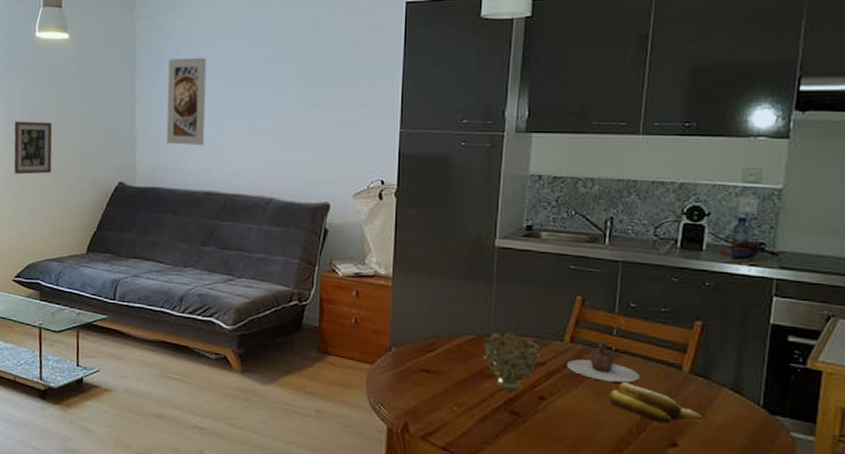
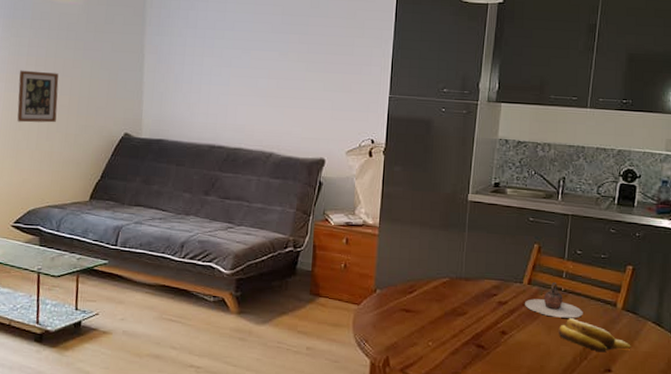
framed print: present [166,57,207,145] -> none [173,19,215,101]
decorative bowl: present [483,332,541,392] -> none [455,275,504,328]

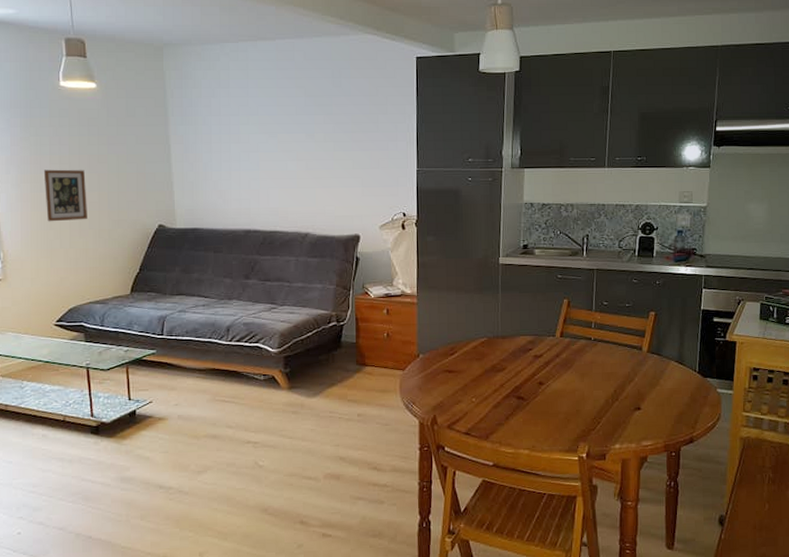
teapot: present [525,283,583,318] -> none [559,333,612,365]
banana: present [558,318,631,351] -> none [591,364,657,392]

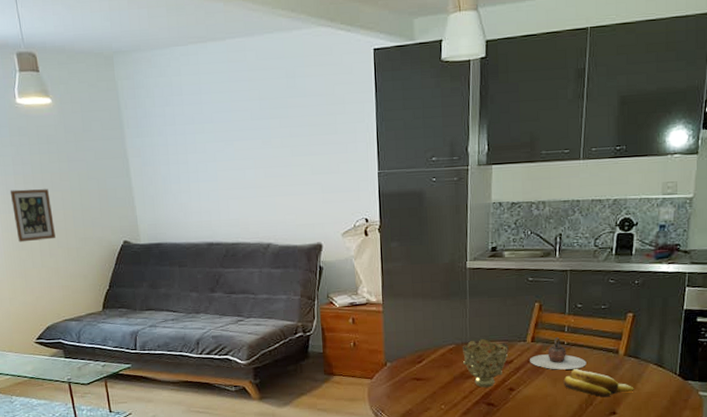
decorative bowl: none [493,333,538,381] -> present [462,339,509,388]
teapot: none [559,333,612,365] -> present [530,337,587,370]
banana: none [591,364,657,392] -> present [563,369,634,397]

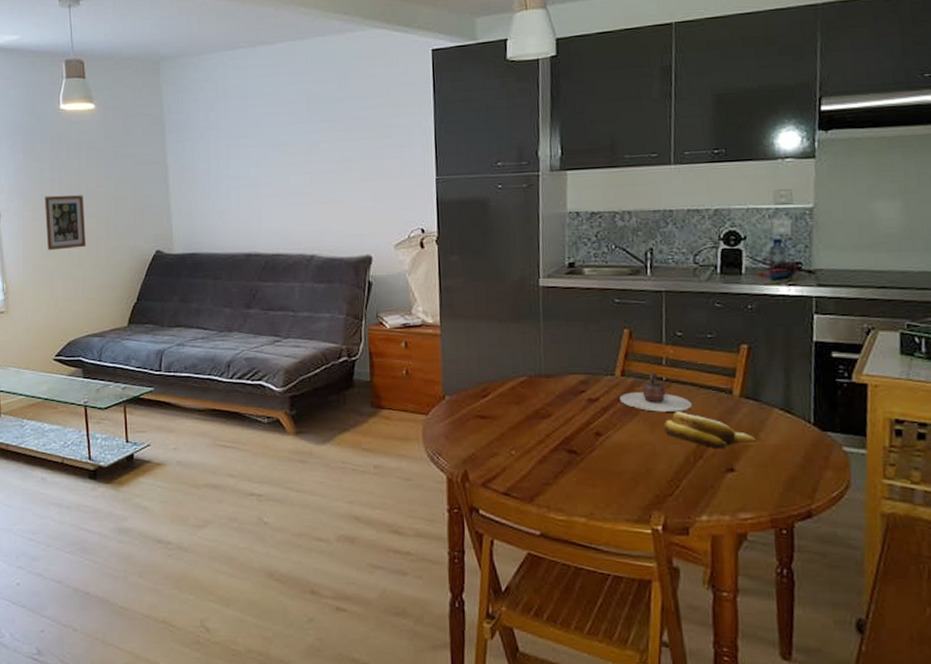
decorative bowl: present [462,339,509,388] -> none [535,371,593,431]

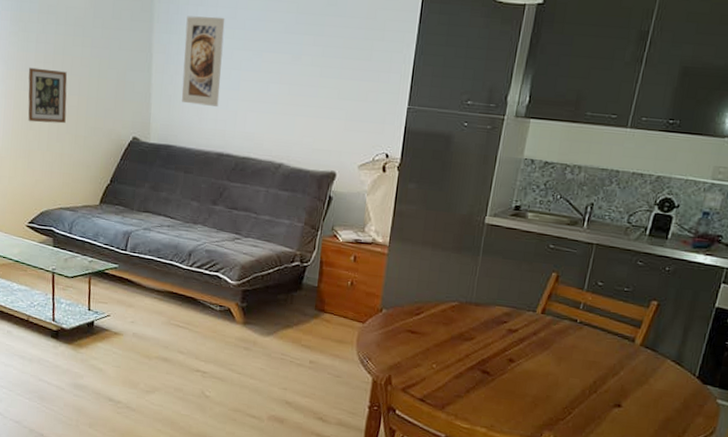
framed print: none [198,118,241,209] -> present [181,16,225,107]
teapot: present [620,372,692,412] -> none [536,313,598,351]
banana: present [663,412,756,448] -> none [569,350,646,387]

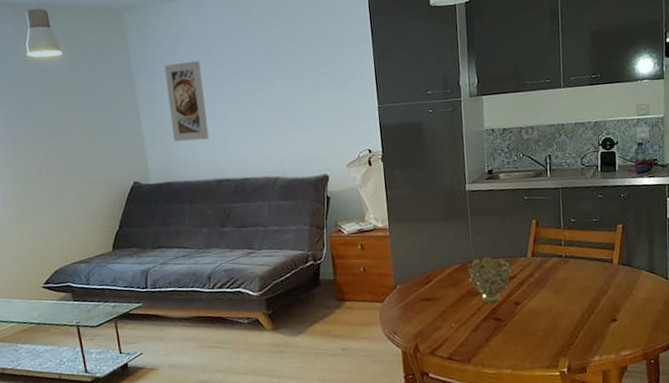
picture frame: present [28,67,67,124] -> none [19,135,65,189]
decorative bowl: none [463,300,516,354] -> present [467,257,511,304]

